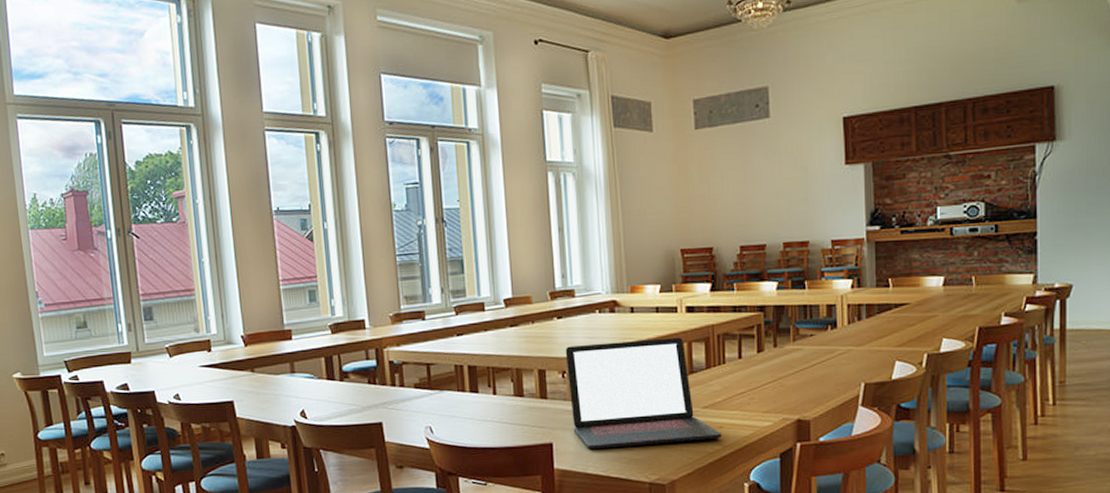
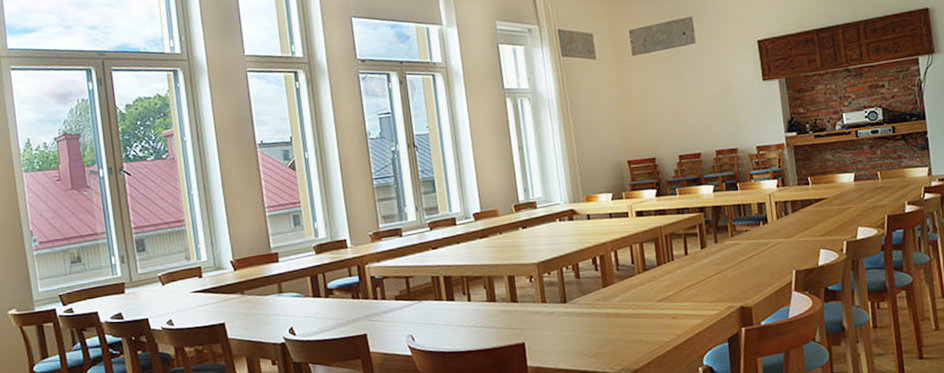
laptop: present [565,337,722,450] -> none [531,239,676,347]

